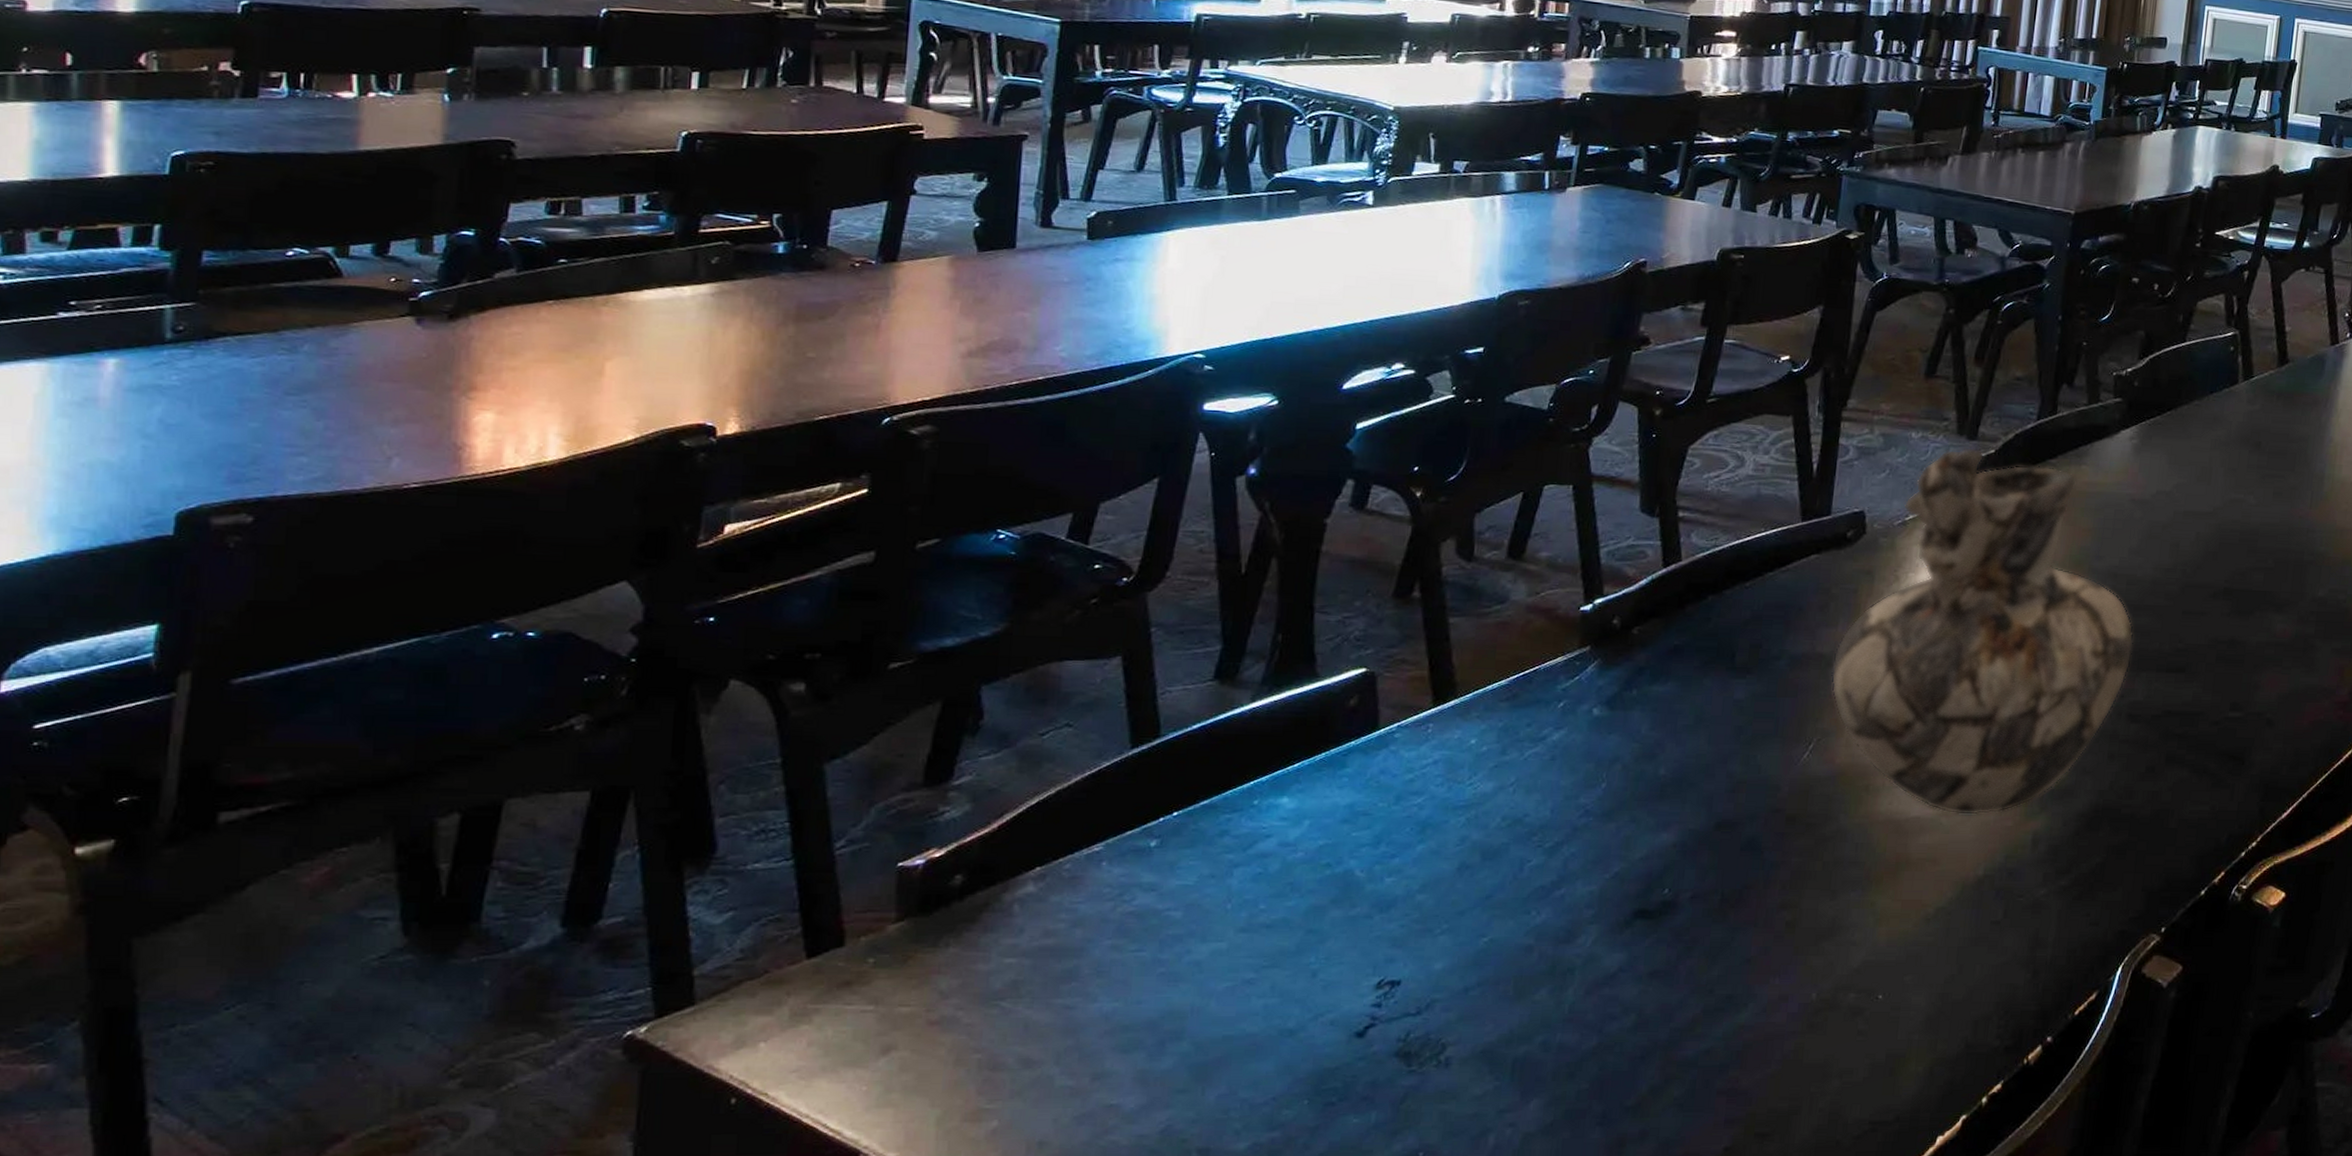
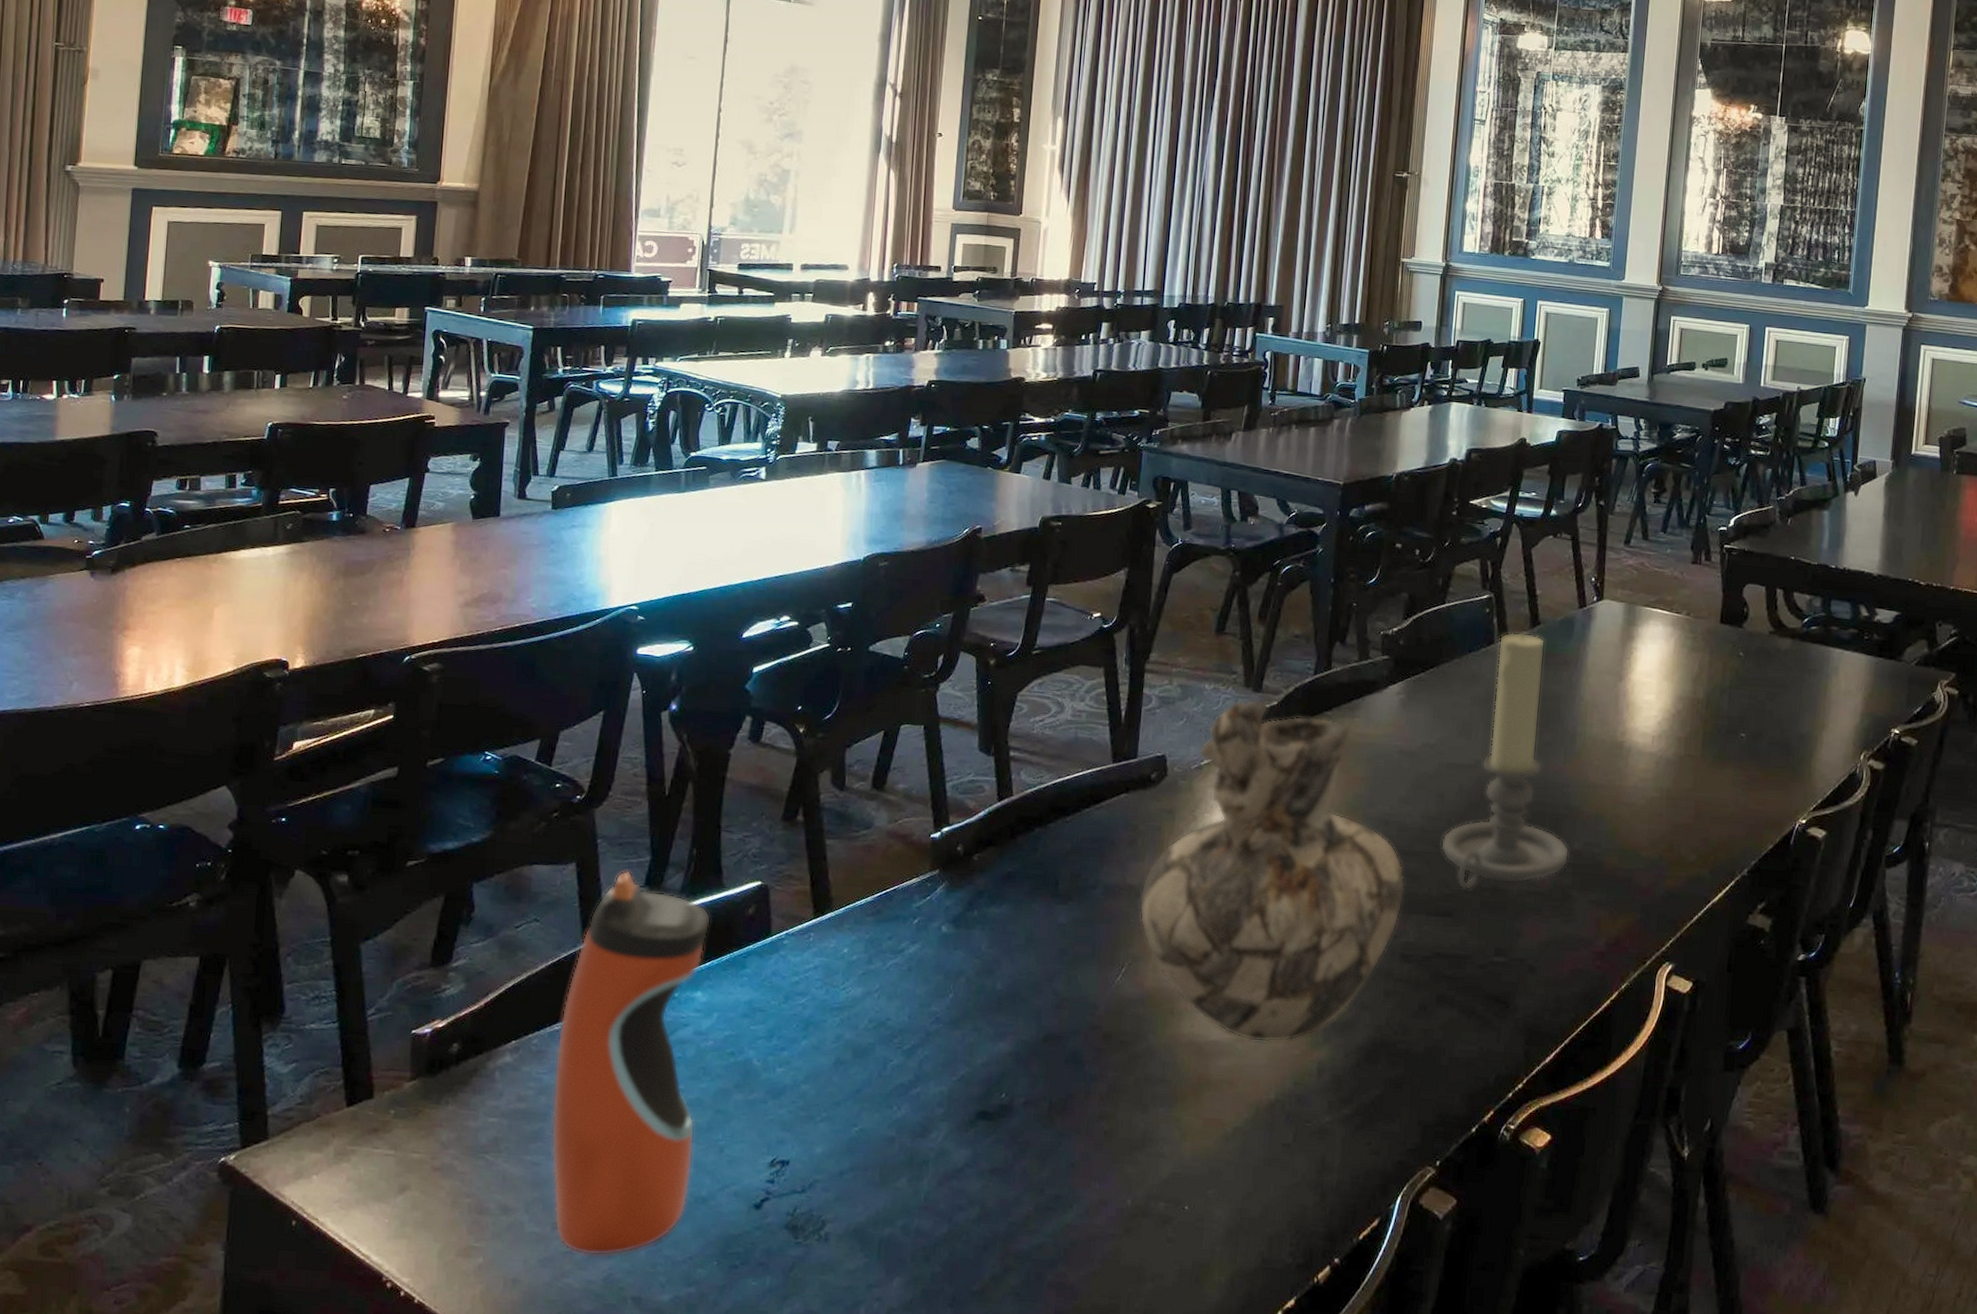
water bottle: none [1089,662,1302,1107] -> present [551,870,712,1256]
candle holder: none [2174,371,2314,644] -> present [1440,632,1570,890]

